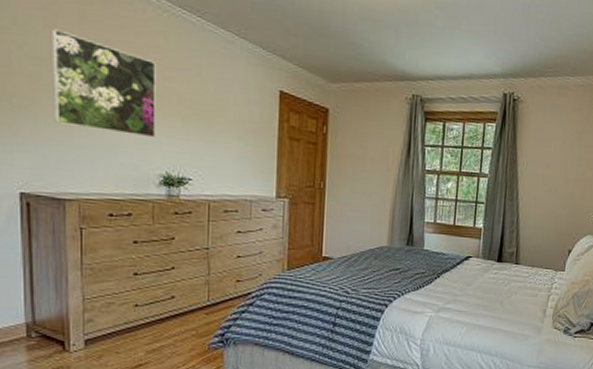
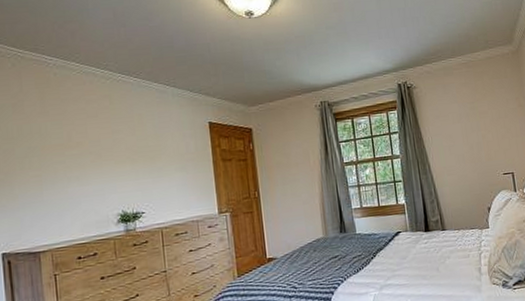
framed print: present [50,29,156,138] -> none [18,111,110,189]

